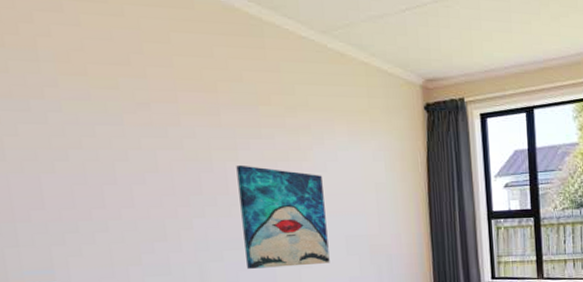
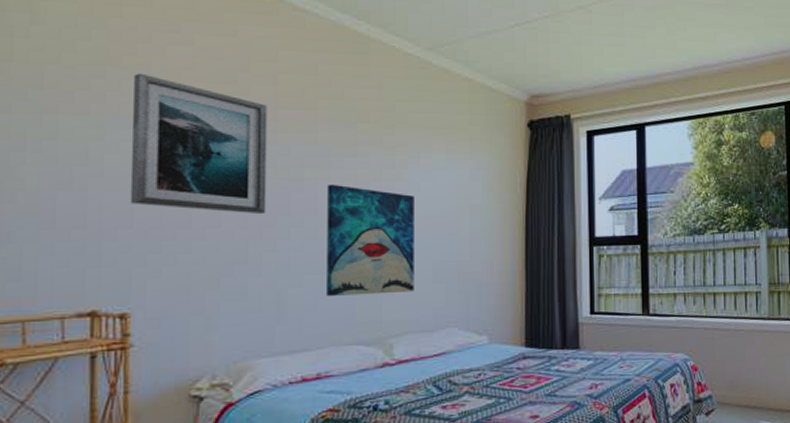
wall art: none [21,54,179,195] -> present [130,73,268,215]

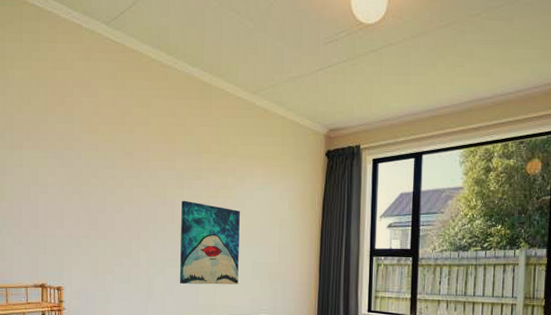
wall art: present [130,73,268,215] -> none [62,118,144,222]

